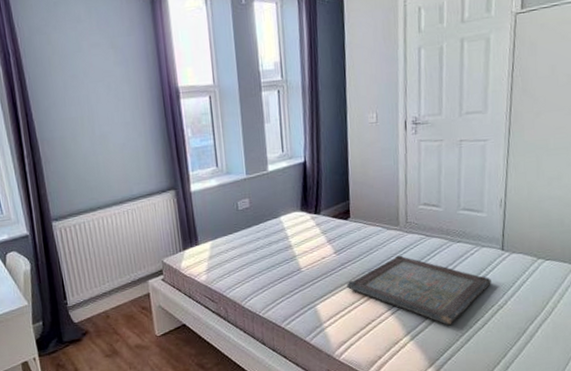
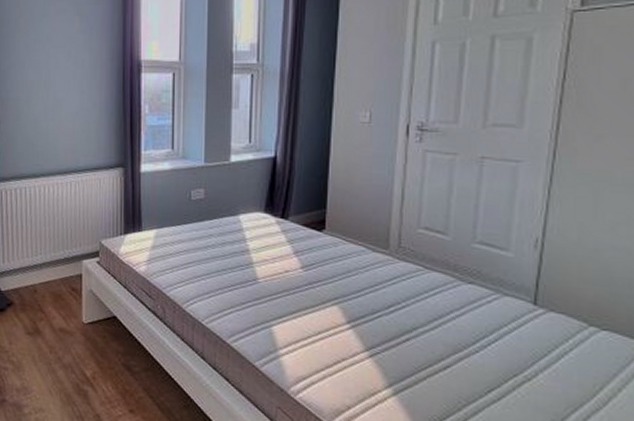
serving tray: present [347,255,491,326] -> none [313,285,515,388]

